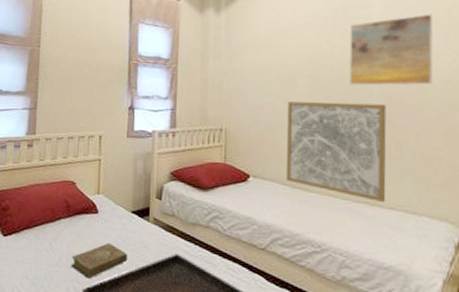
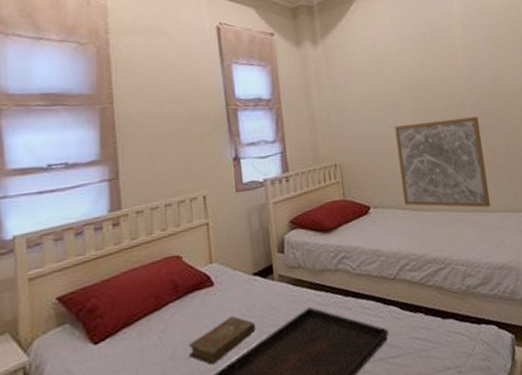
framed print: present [348,14,434,86] -> none [438,30,511,102]

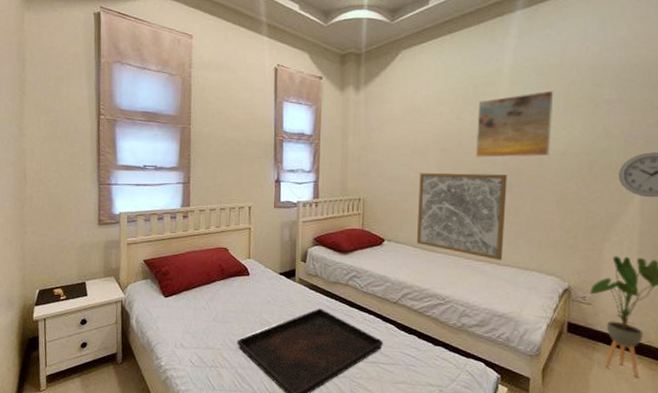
book: present [188,316,256,365] -> none [226,301,277,332]
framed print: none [438,30,511,102] -> present [475,90,554,158]

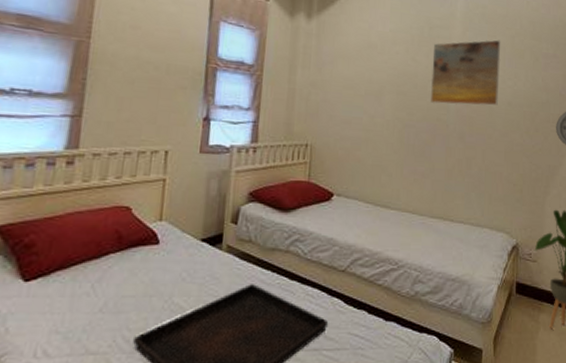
wall art: present [416,173,507,261] -> none [368,117,460,217]

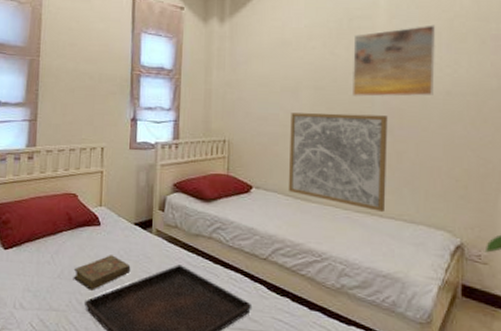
book: none [119,279,195,324] -> present [73,255,131,291]
wall art: none [368,117,460,217] -> present [288,112,388,213]

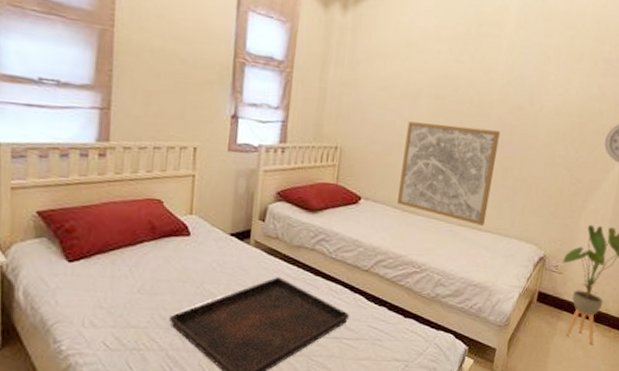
book: present [73,255,131,291] -> none [156,267,224,305]
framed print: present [351,25,436,97] -> none [471,40,557,114]

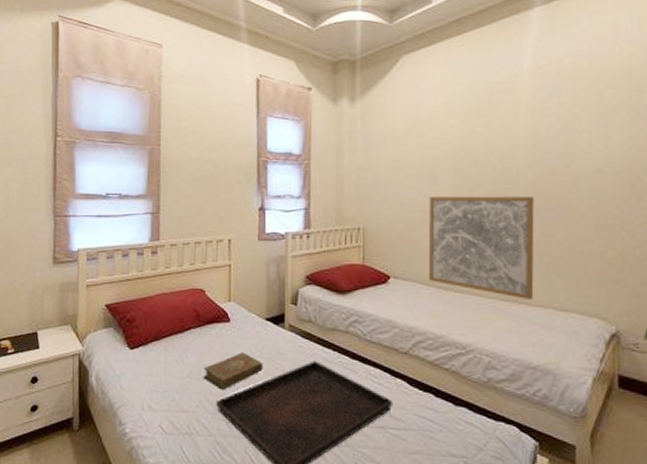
book: none [156,267,224,305] -> present [203,352,263,390]

